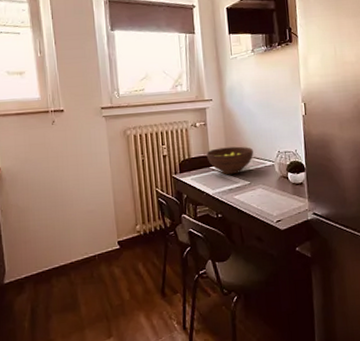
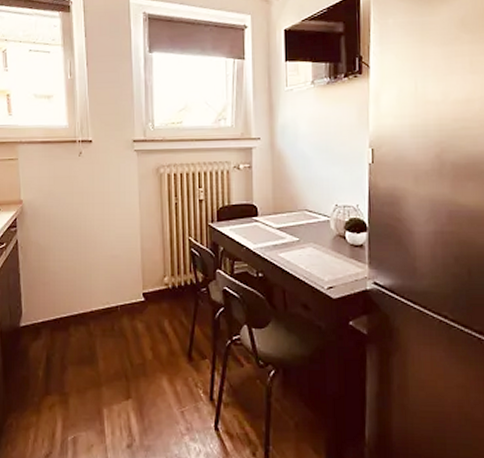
fruit bowl: present [206,146,253,175] -> none [249,195,305,228]

